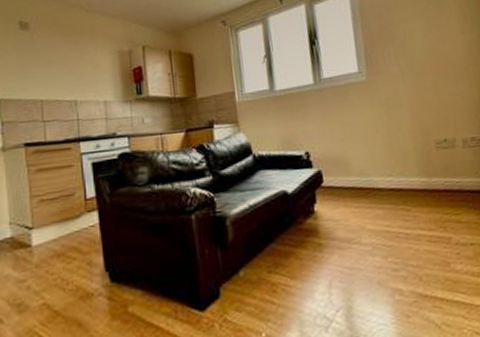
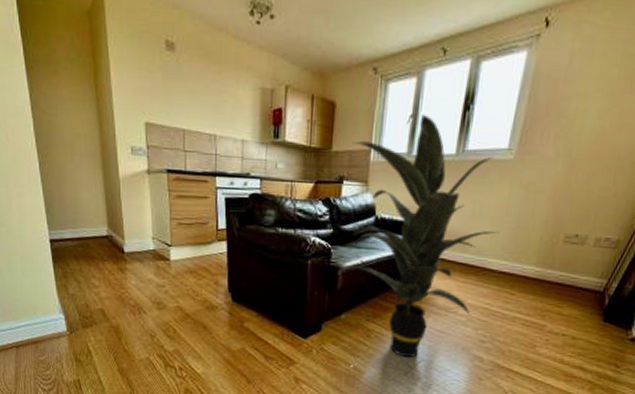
indoor plant: none [215,53,376,309] -> present [352,114,500,358]

